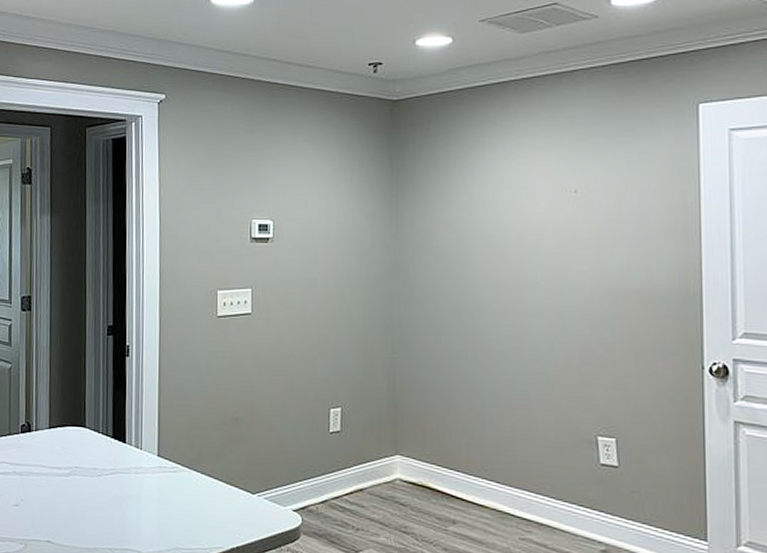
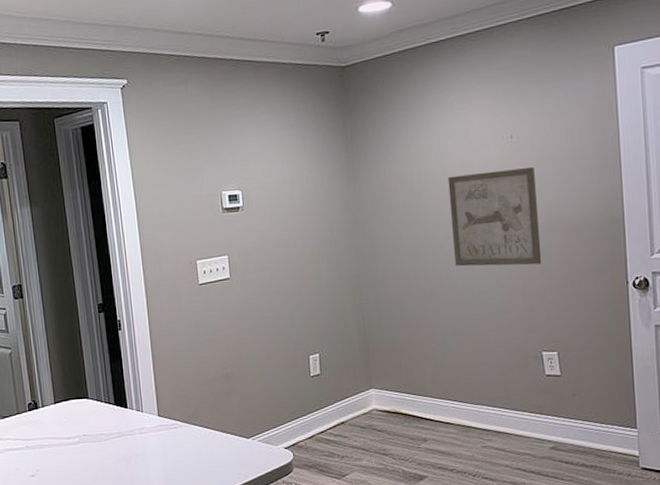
wall art: none [501,226,603,336] -> present [448,166,542,267]

